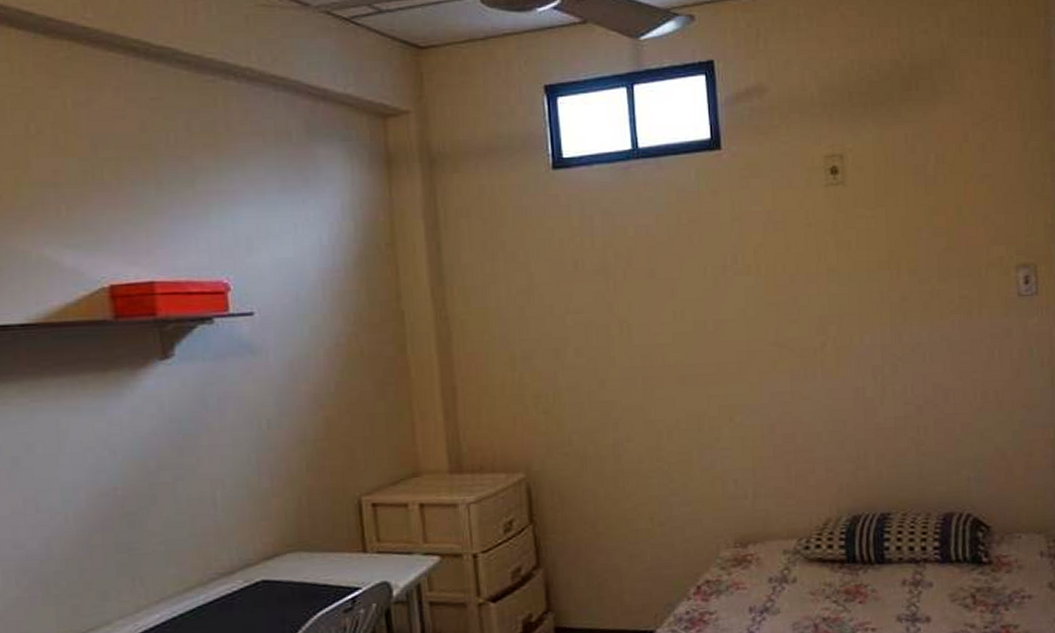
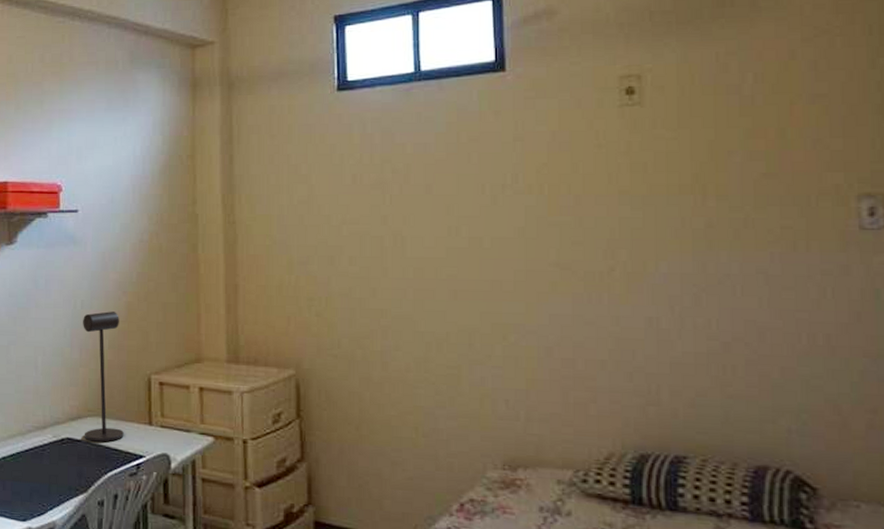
desk lamp: none [271,429,334,581] -> present [83,311,124,442]

